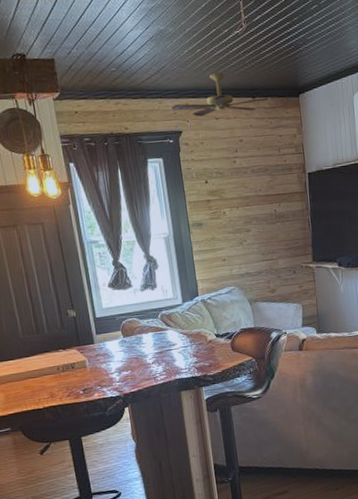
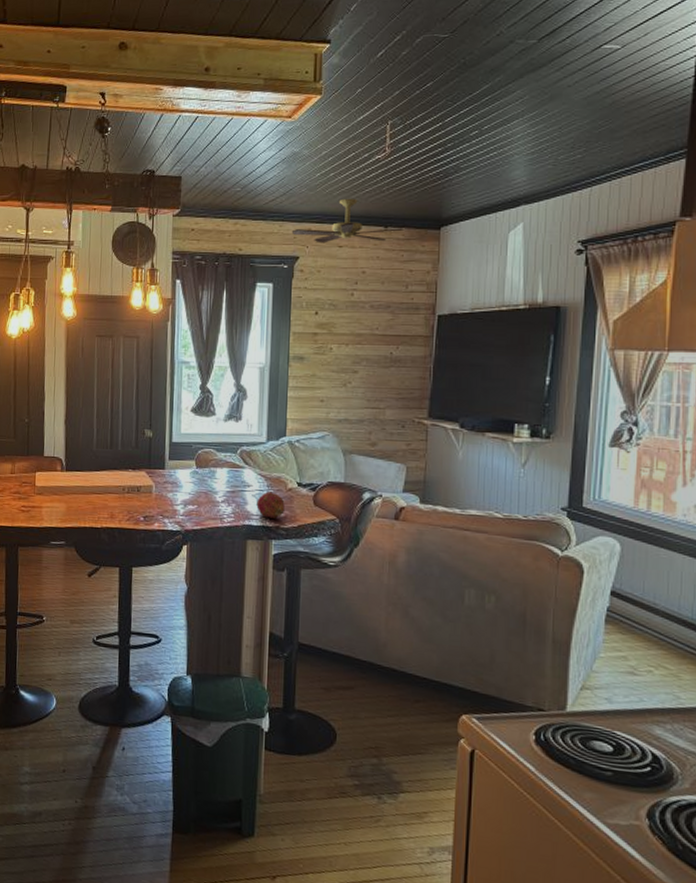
fruit: none [183,346,209,370] -> present [256,491,285,519]

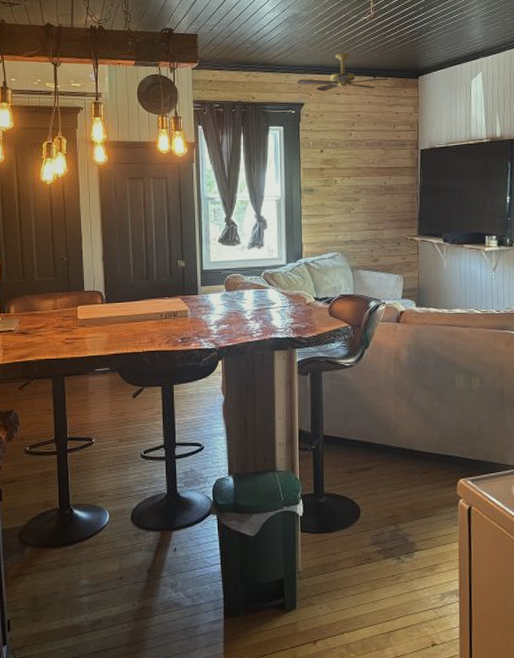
fruit: present [256,491,285,519] -> none [281,307,305,330]

